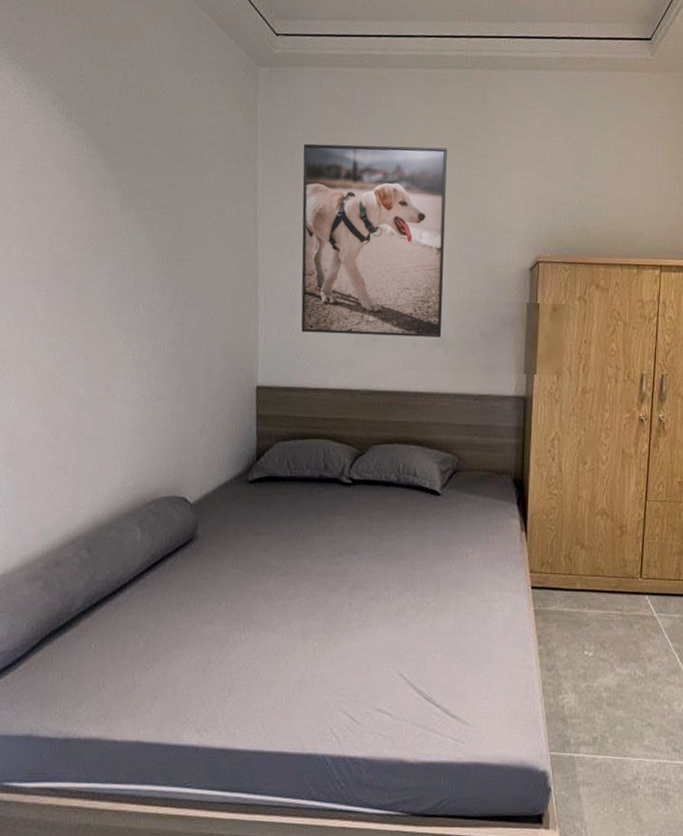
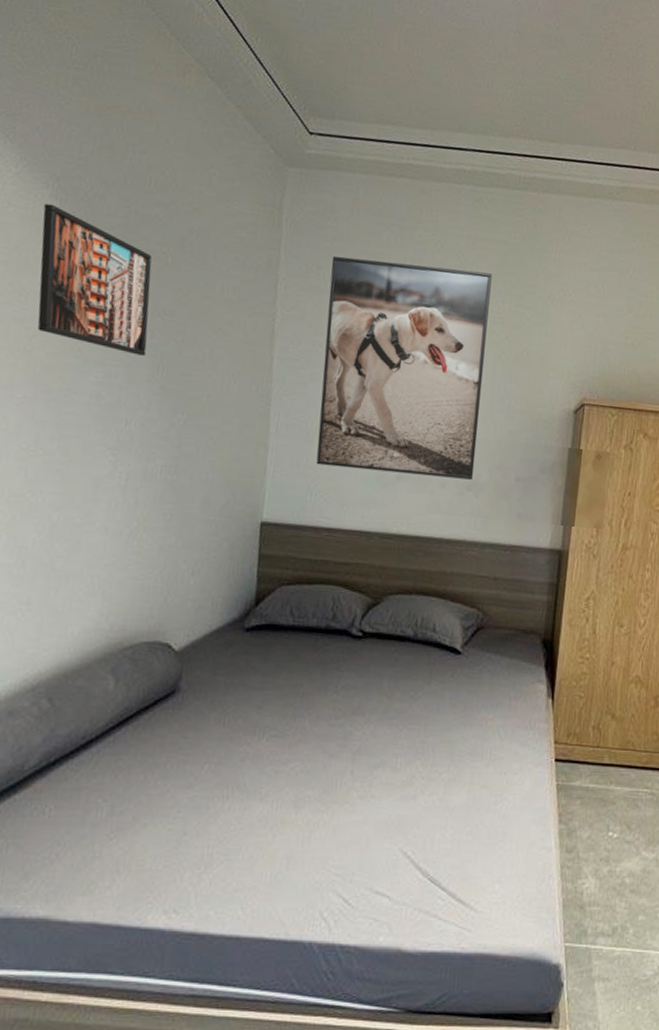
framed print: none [53,118,148,246] -> present [37,203,152,356]

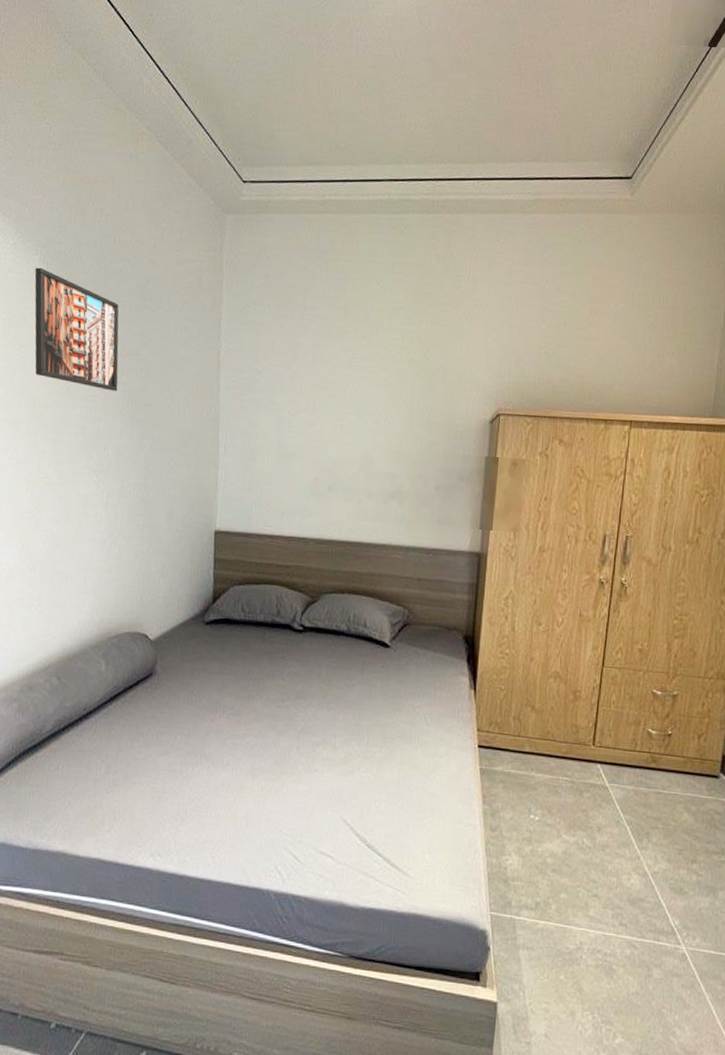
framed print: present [316,256,492,480] -> none [259,291,410,489]

